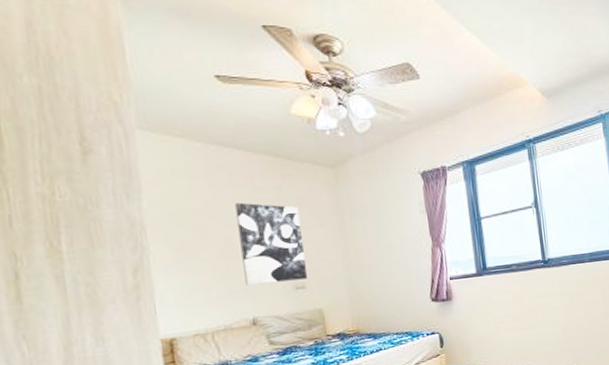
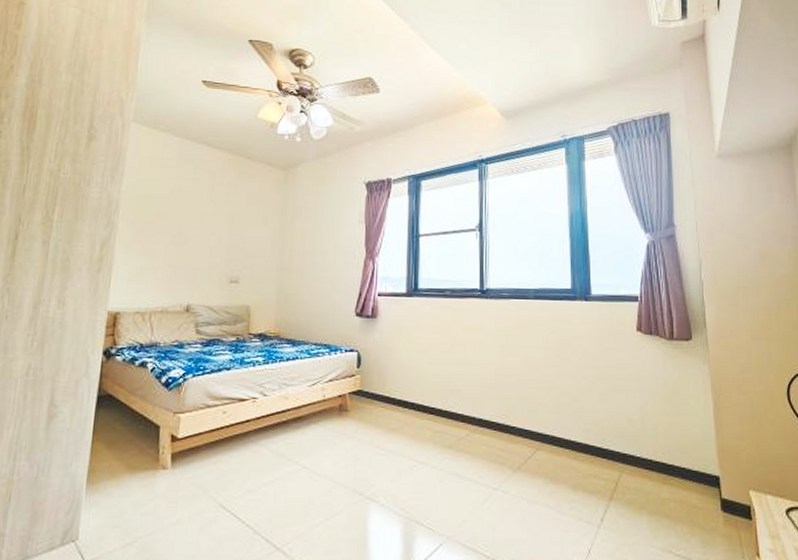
wall art: present [235,202,307,285] -> none [188,194,247,274]

